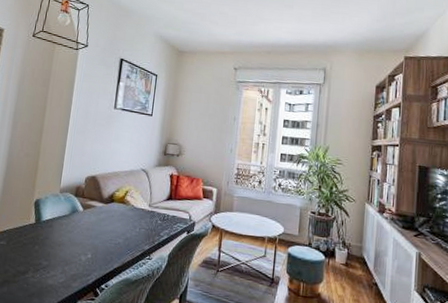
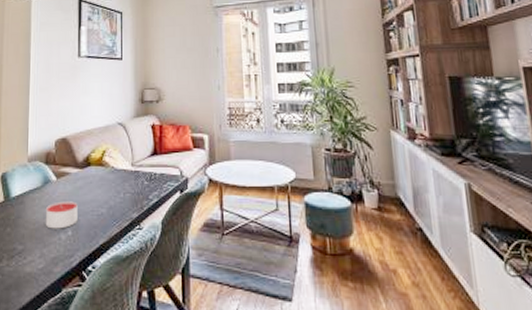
candle: none [69,229,99,252] -> present [45,201,78,229]

